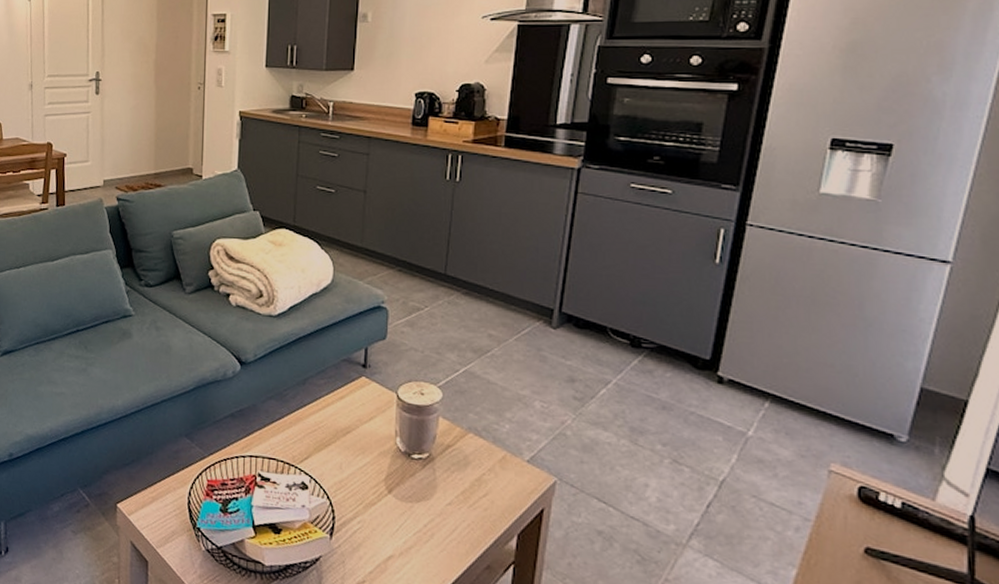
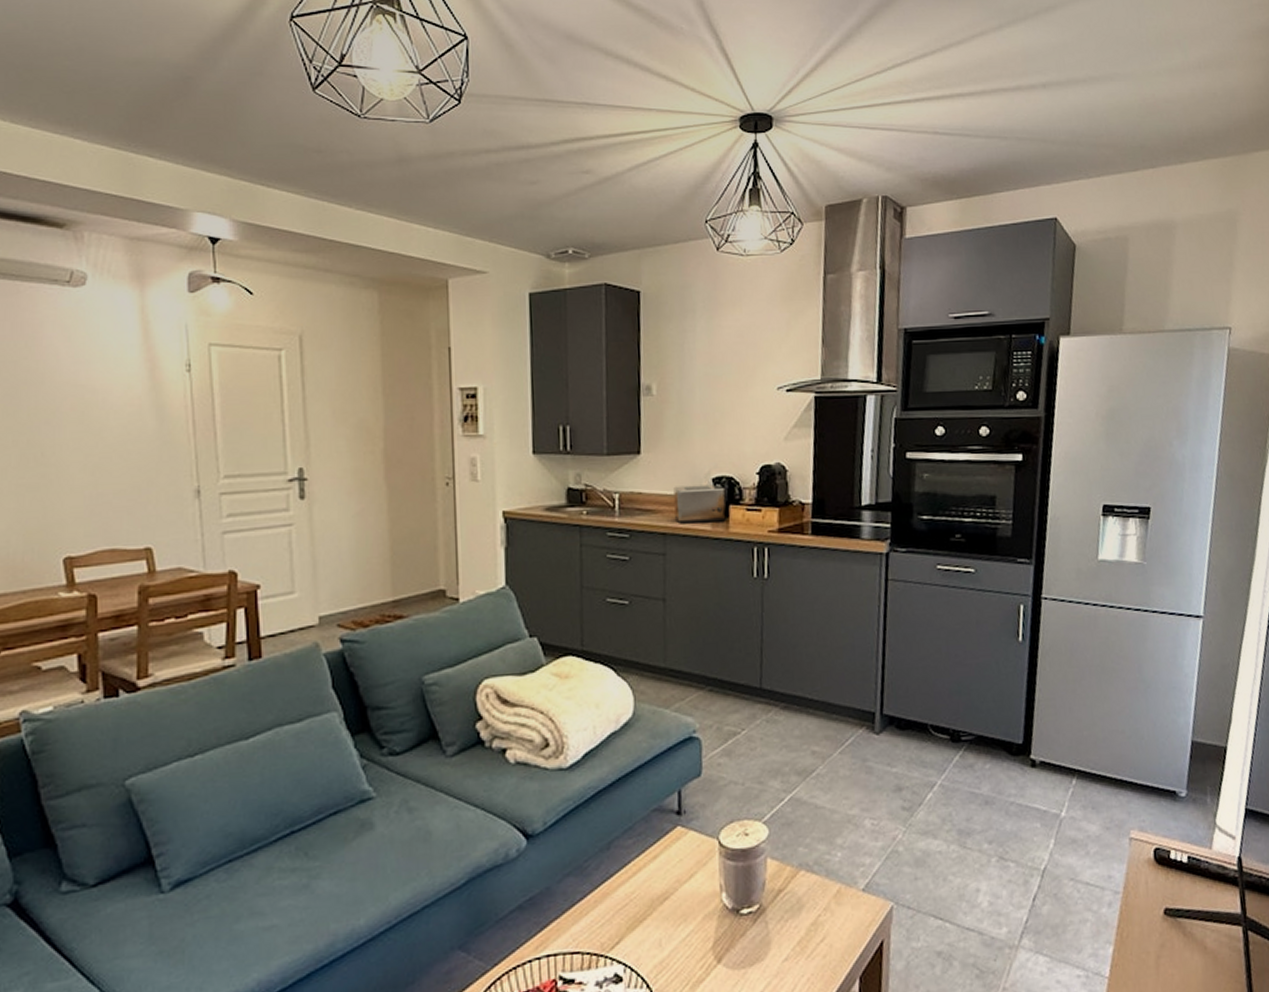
toaster: none [380,98,428,131] -> present [673,484,728,524]

